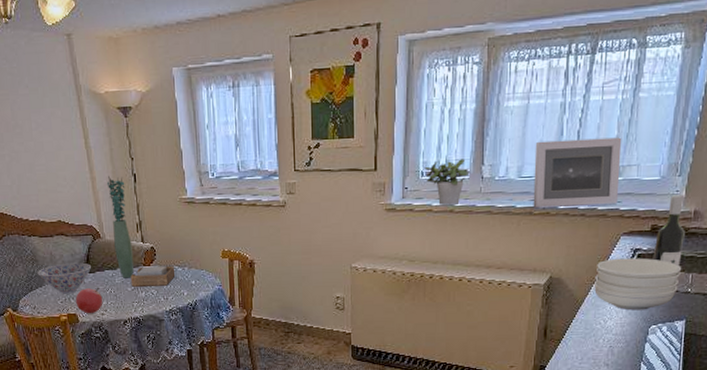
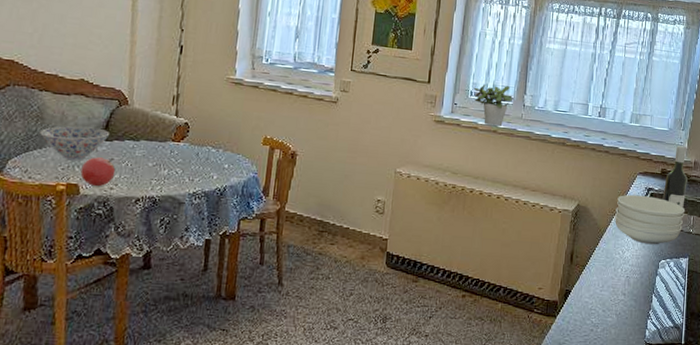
vase: present [106,175,134,278] -> none [141,42,169,153]
napkin holder: present [130,265,176,287] -> none [153,142,208,166]
picture frame: present [533,137,622,208] -> none [566,82,639,147]

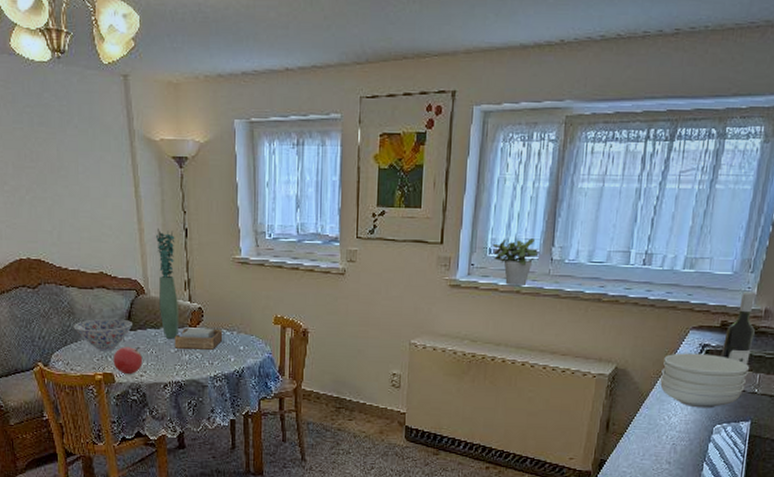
vase: none [141,42,169,153] -> present [155,227,179,339]
napkin holder: none [153,142,208,166] -> present [174,327,223,350]

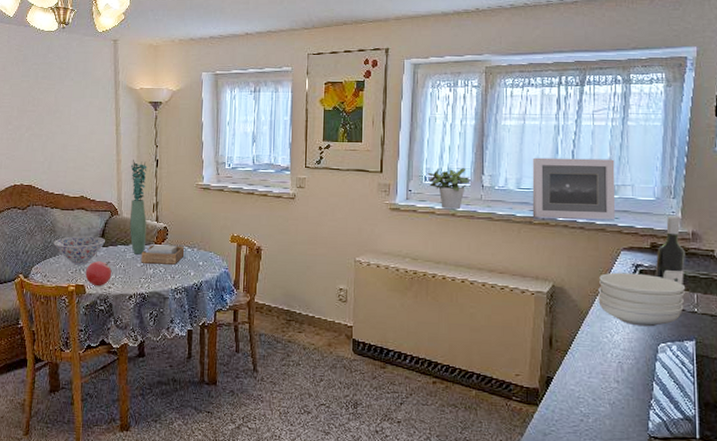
picture frame: none [602,226,697,297] -> present [532,157,616,220]

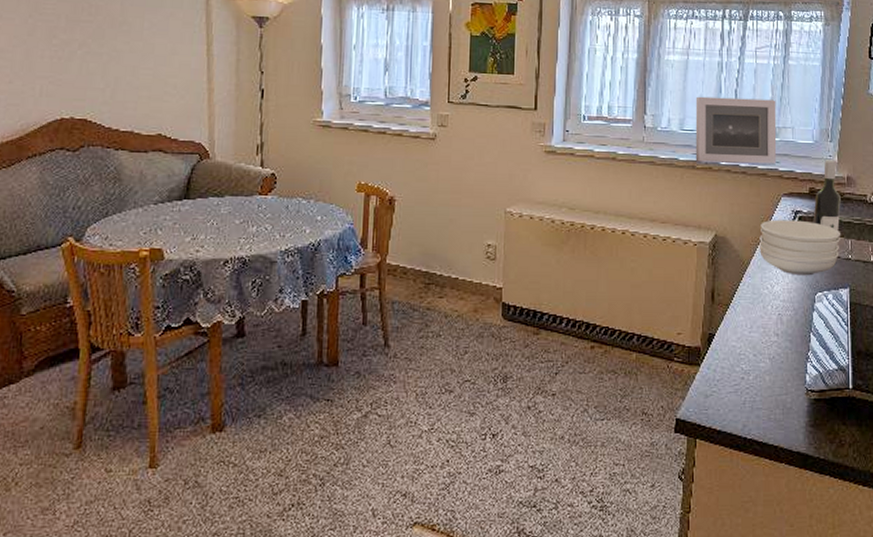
bowl: present [53,236,105,265] -> none [118,185,191,223]
fruit: present [85,261,112,287] -> none [163,217,201,250]
vase: present [130,159,147,255] -> none [225,87,249,209]
napkin holder: present [141,244,185,265] -> none [240,195,298,220]
potted plant: present [428,168,469,210] -> none [587,106,631,153]

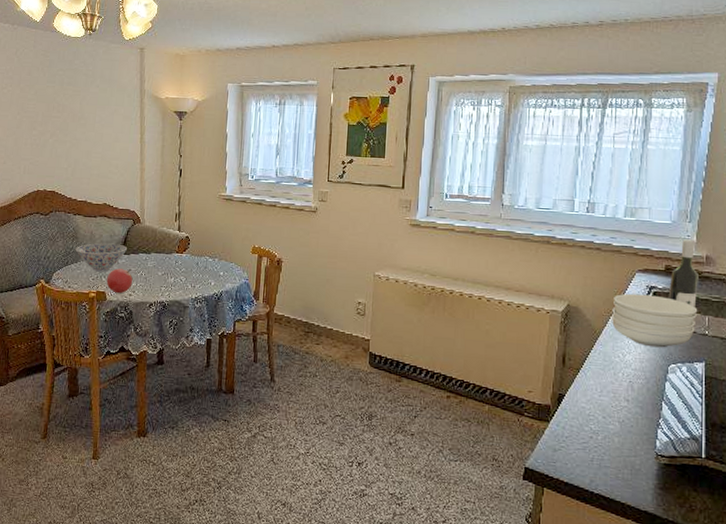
bowl: none [118,185,191,223] -> present [75,243,127,272]
fruit: none [163,217,201,250] -> present [106,268,133,294]
picture frame: present [695,96,777,164] -> none [550,178,633,242]

